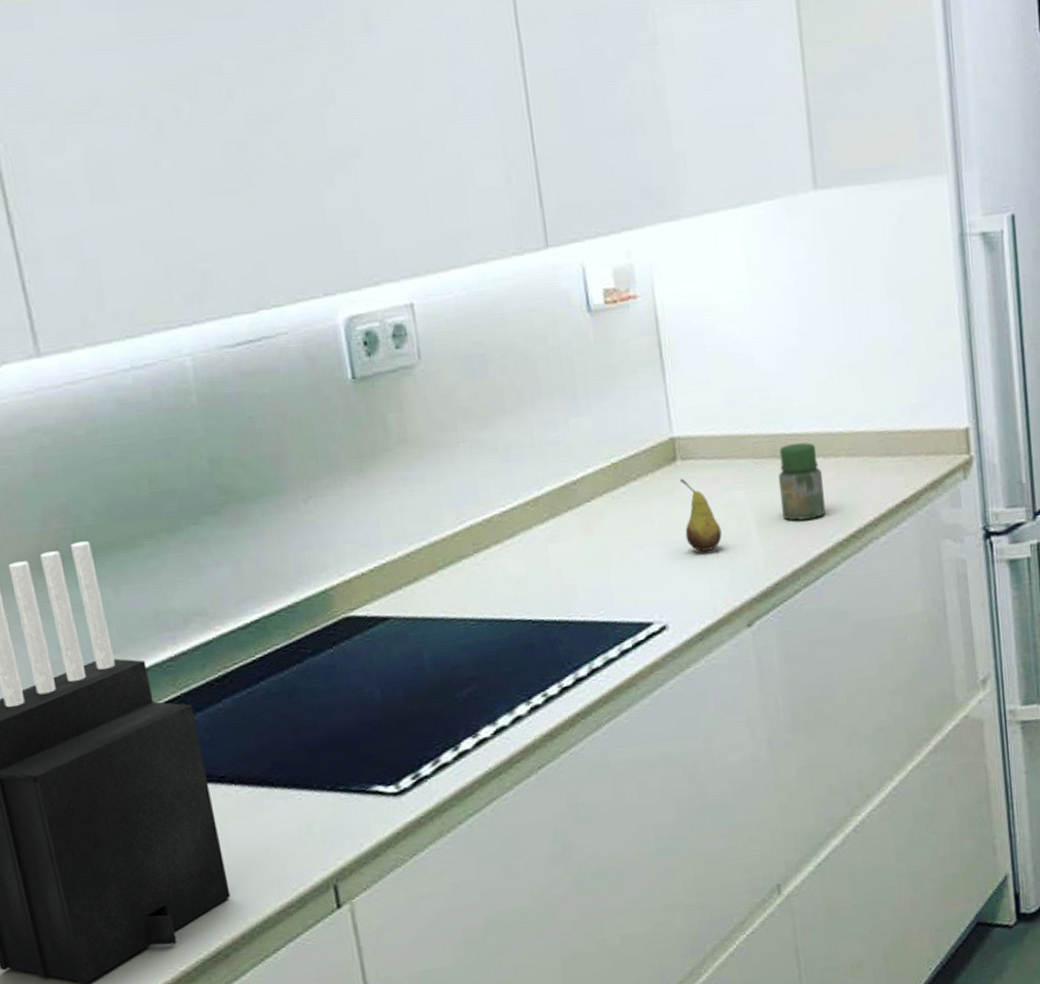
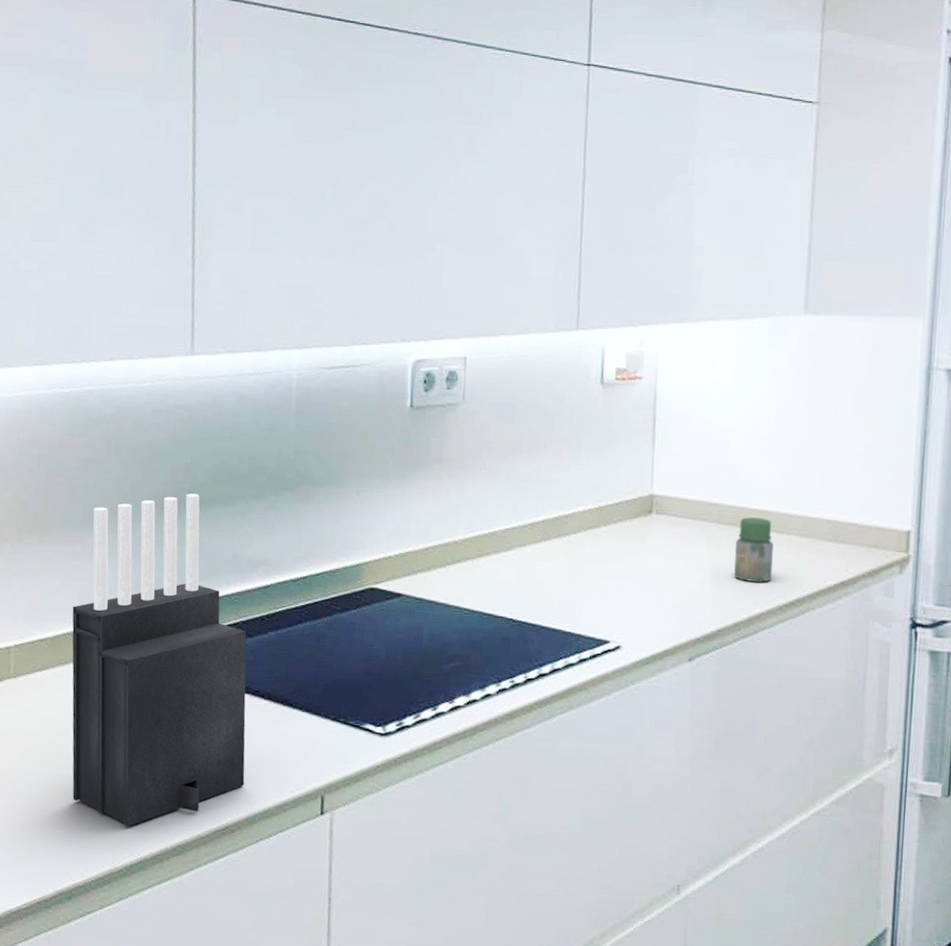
fruit: present [679,478,722,552] -> none [649,528,680,592]

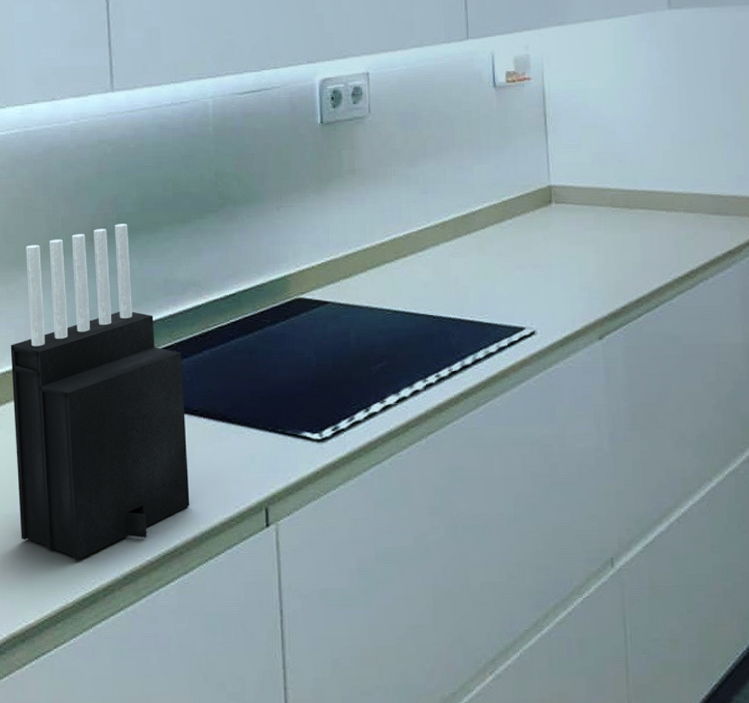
jar: present [734,517,773,583] -> none [629,198,666,260]

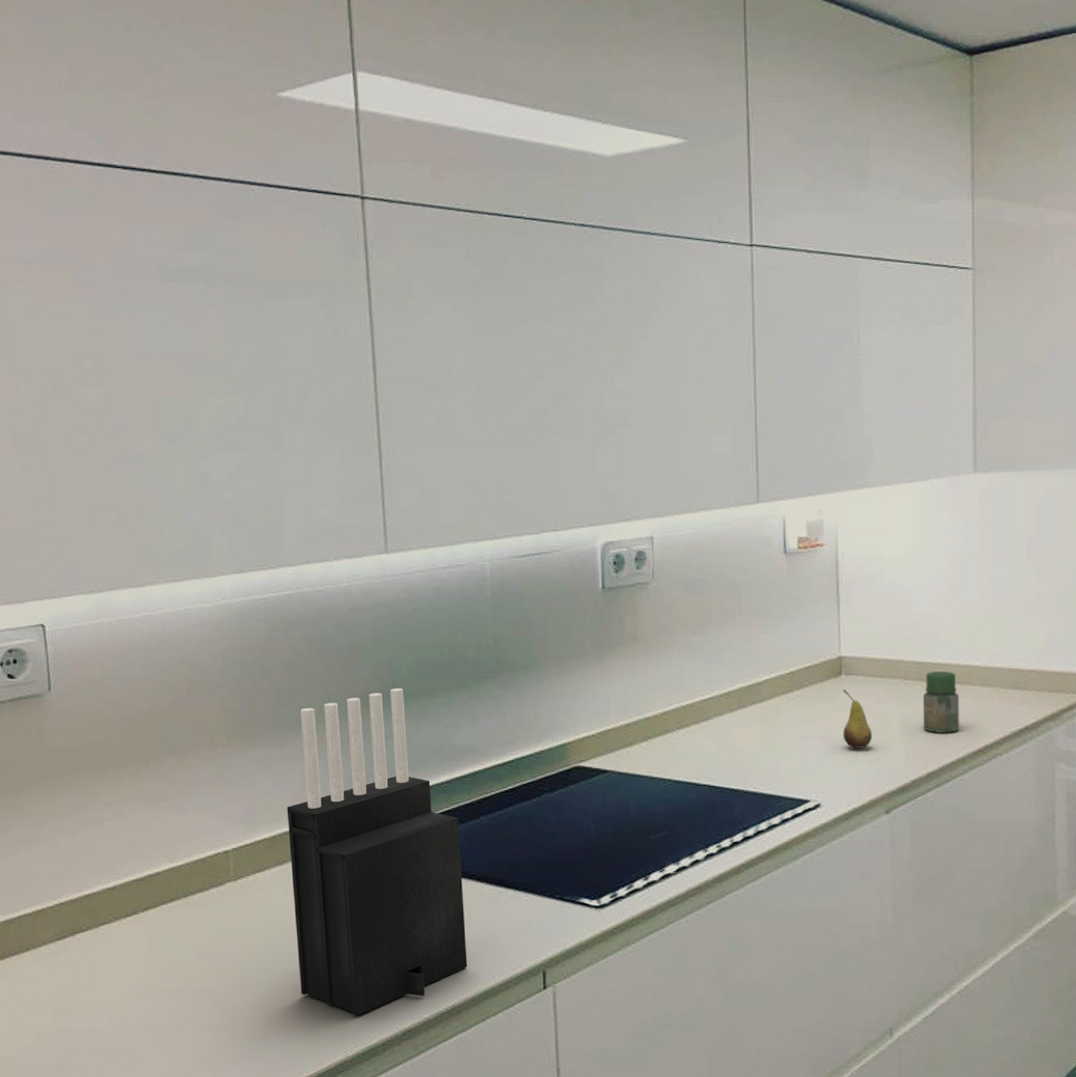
fruit: none [553,217,583,276] -> present [842,689,872,749]
jar: none [629,198,666,260] -> present [922,671,959,734]

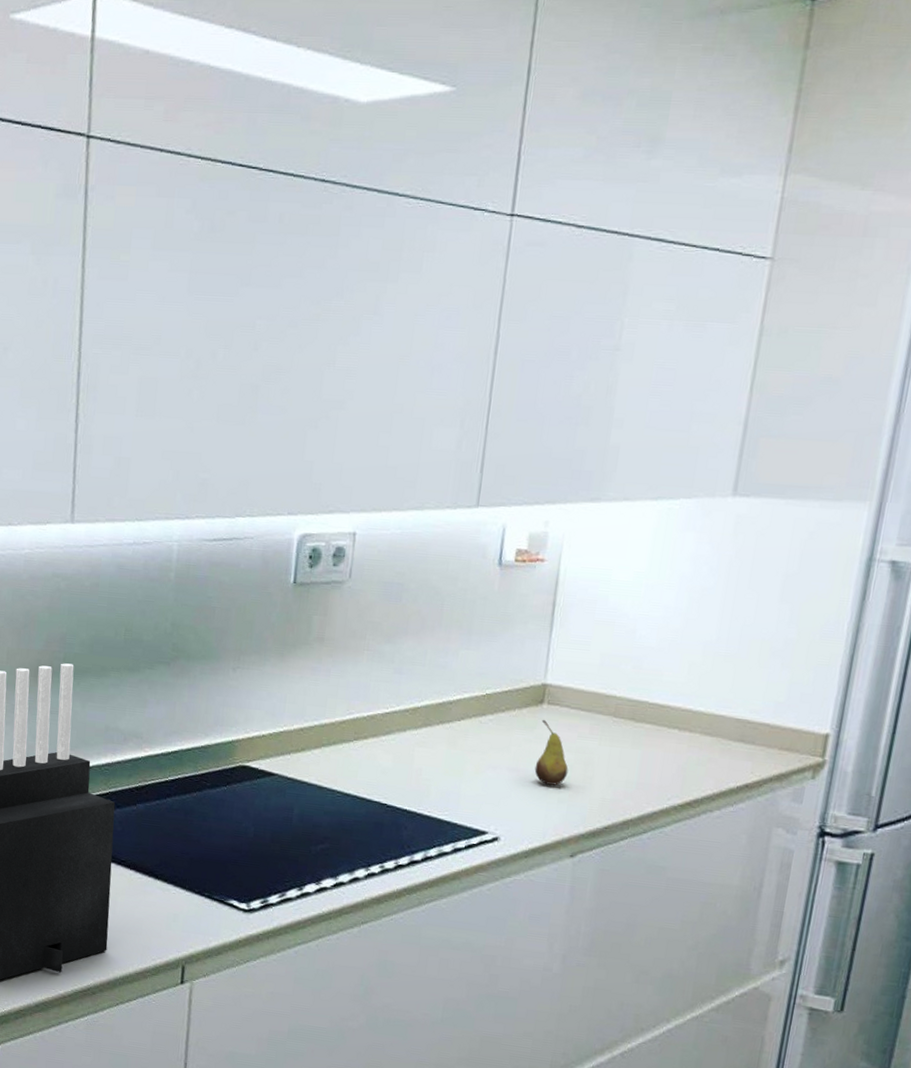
jar: present [922,671,959,734] -> none [627,712,675,781]

